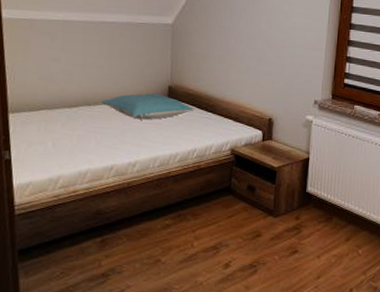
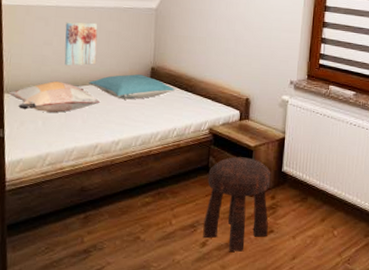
decorative pillow: none [13,100,114,133] -> present [8,81,100,113]
wall art: none [73,37,110,84] -> present [64,22,98,66]
stool: none [226,178,295,272] -> present [203,157,271,252]

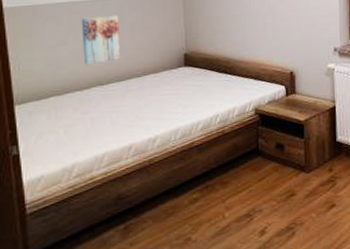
decorative pillow: present [8,81,100,113] -> none [20,83,129,120]
pillow: present [89,74,175,100] -> none [115,63,213,93]
stool: present [203,157,271,252] -> none [259,132,329,235]

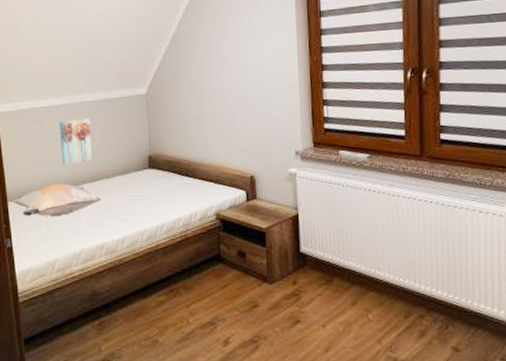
decorative pillow: none [20,83,129,120] -> present [12,183,101,217]

